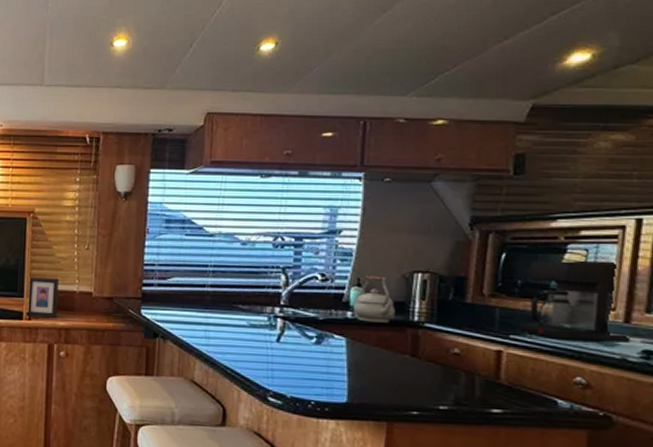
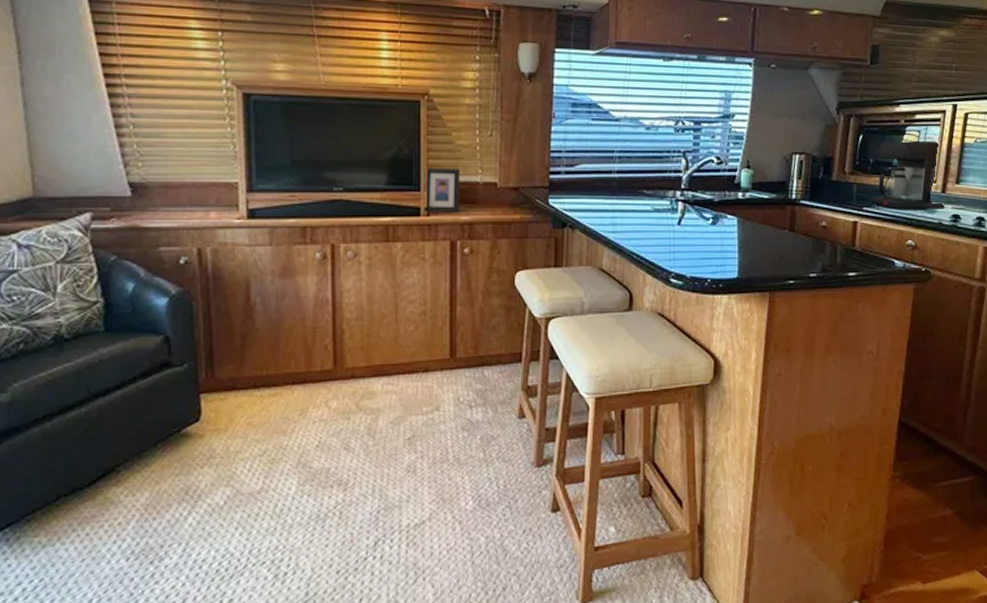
kettle: present [352,275,395,323] -> none [743,157,777,202]

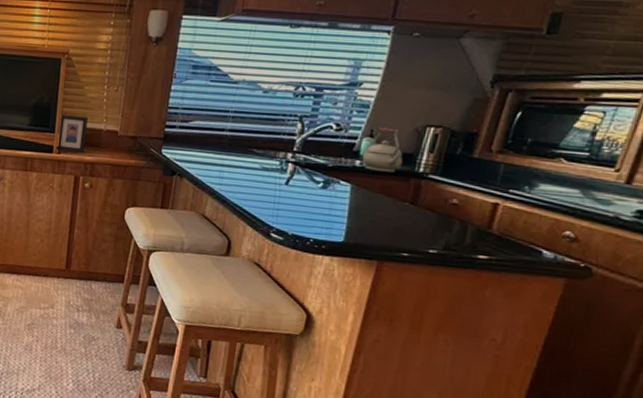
kettle: none [743,157,777,202] -> present [361,127,403,173]
coffee maker: present [870,141,945,211] -> none [520,120,631,203]

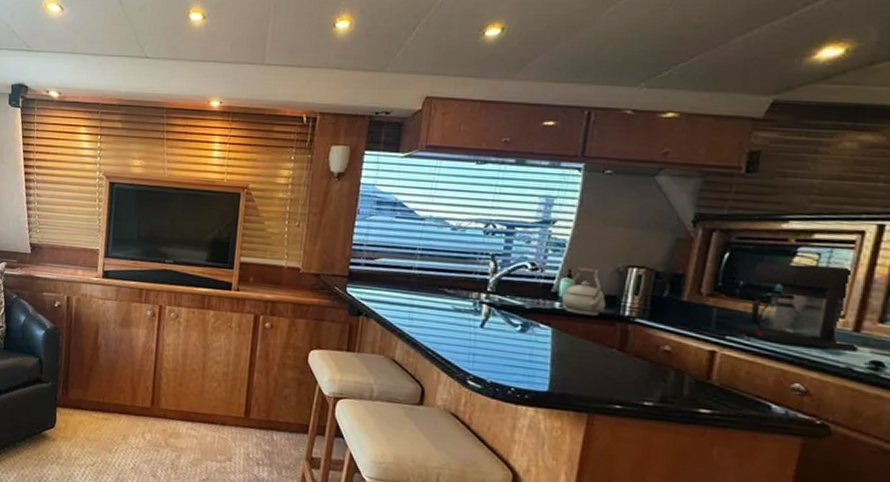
picture frame: present [56,114,88,153] -> none [235,250,268,291]
coffee maker: none [520,120,631,203] -> present [737,262,858,353]

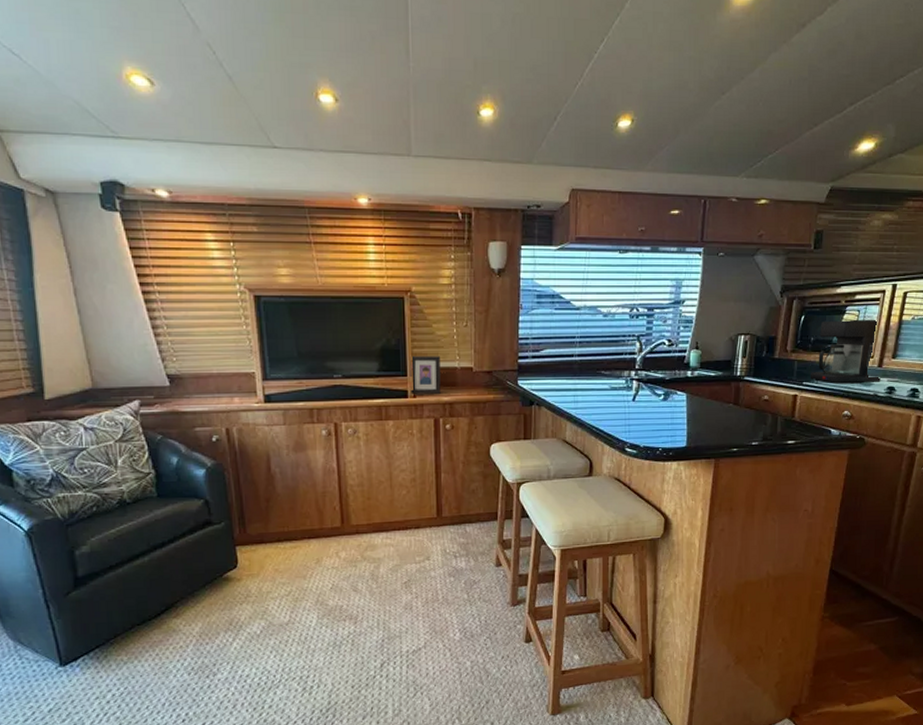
picture frame: none [235,250,268,291] -> present [410,356,441,394]
kettle: present [561,267,606,316] -> none [692,339,723,379]

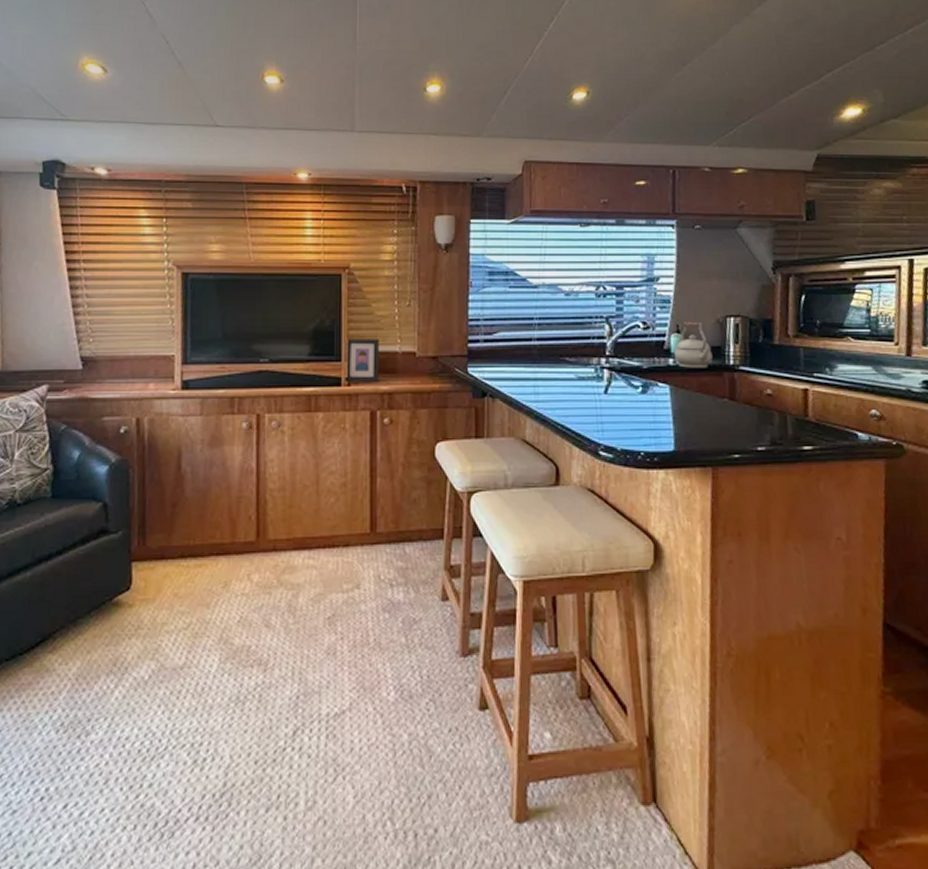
kettle: none [692,339,723,379] -> present [674,321,713,368]
coffee maker: present [810,320,881,383] -> none [821,300,913,376]

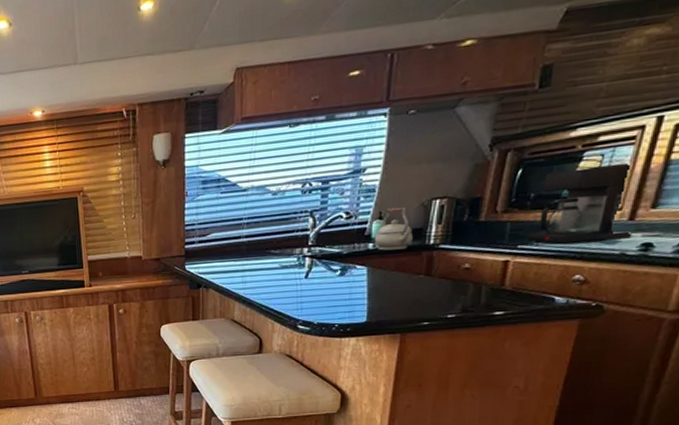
picture frame: present [345,339,379,382] -> none [85,248,113,284]
coffee maker: none [821,300,913,376] -> present [527,164,632,244]

